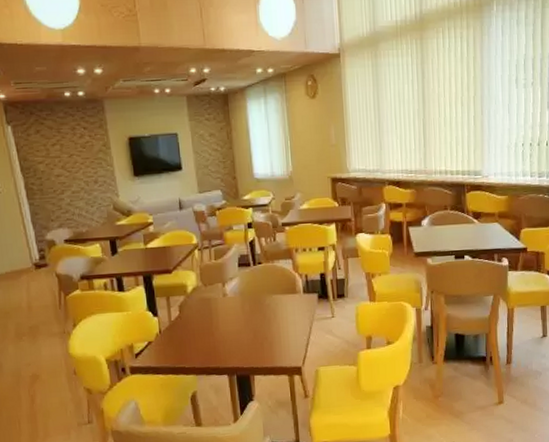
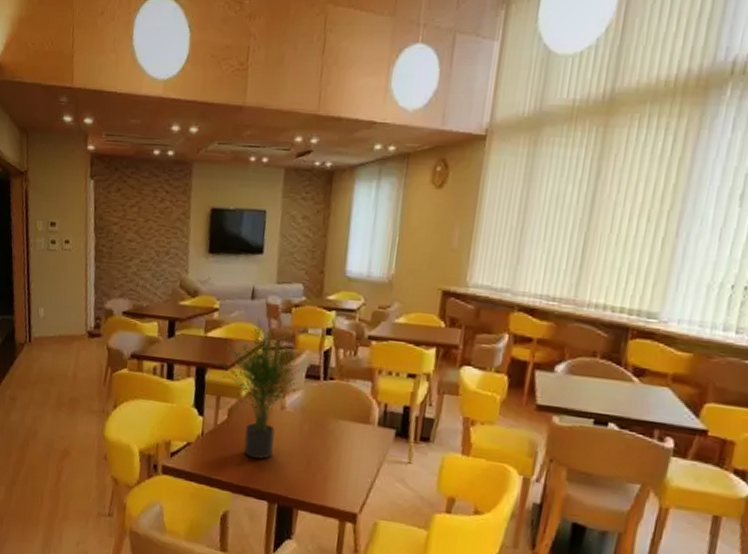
potted plant: none [156,224,235,342] -> present [212,317,301,459]

